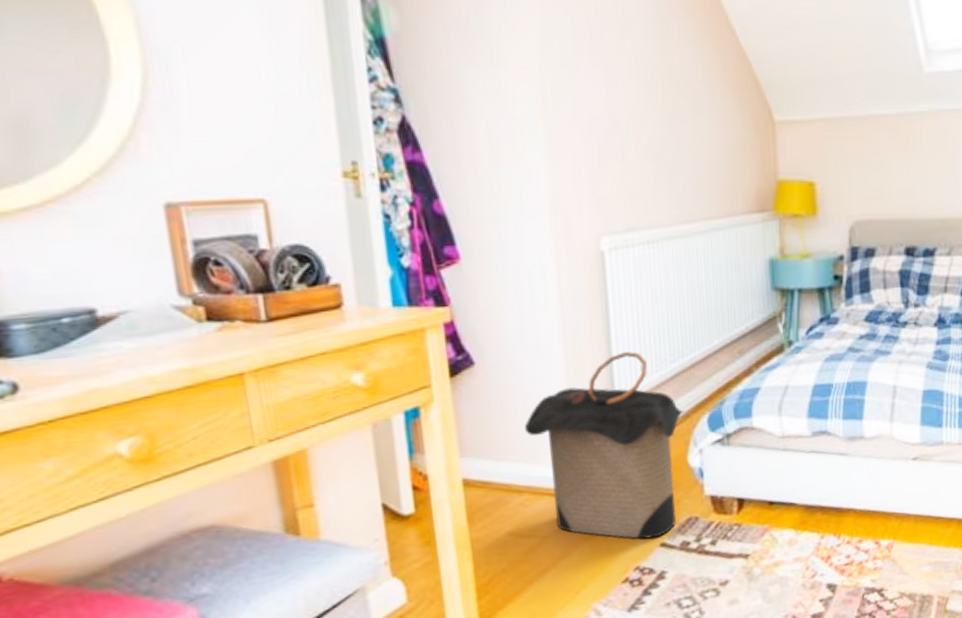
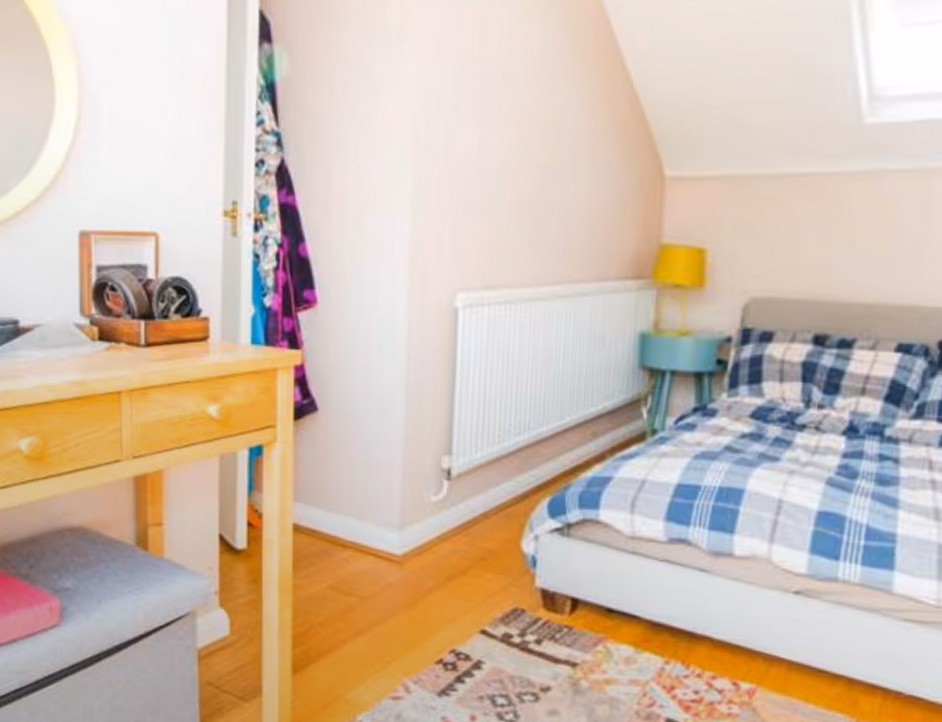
laundry hamper: present [525,351,685,539] -> none [358,417,524,623]

